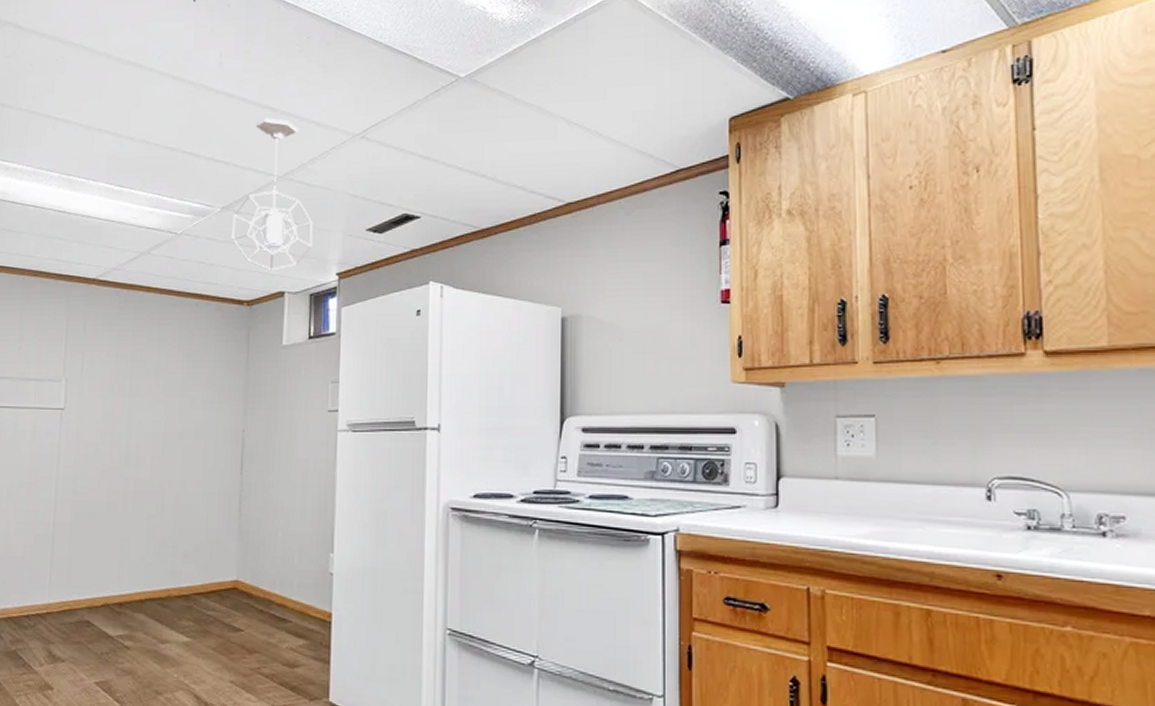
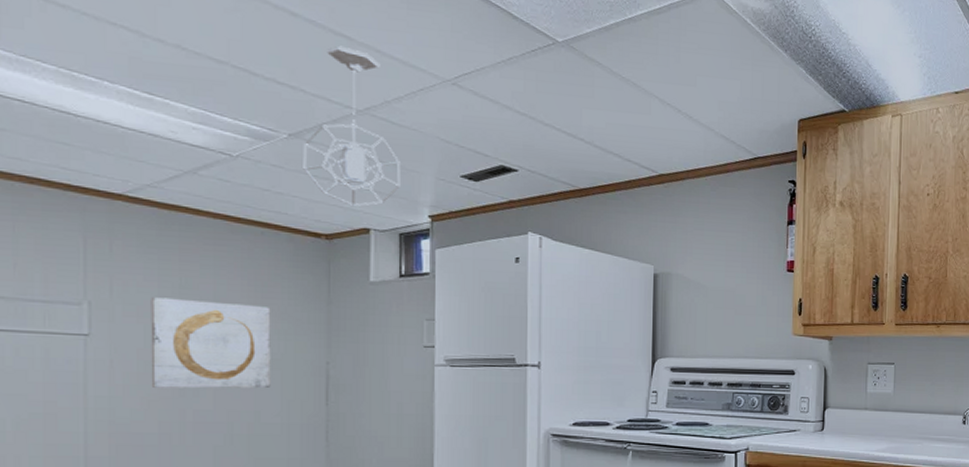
wall art: none [105,371,200,458] -> present [150,297,271,389]

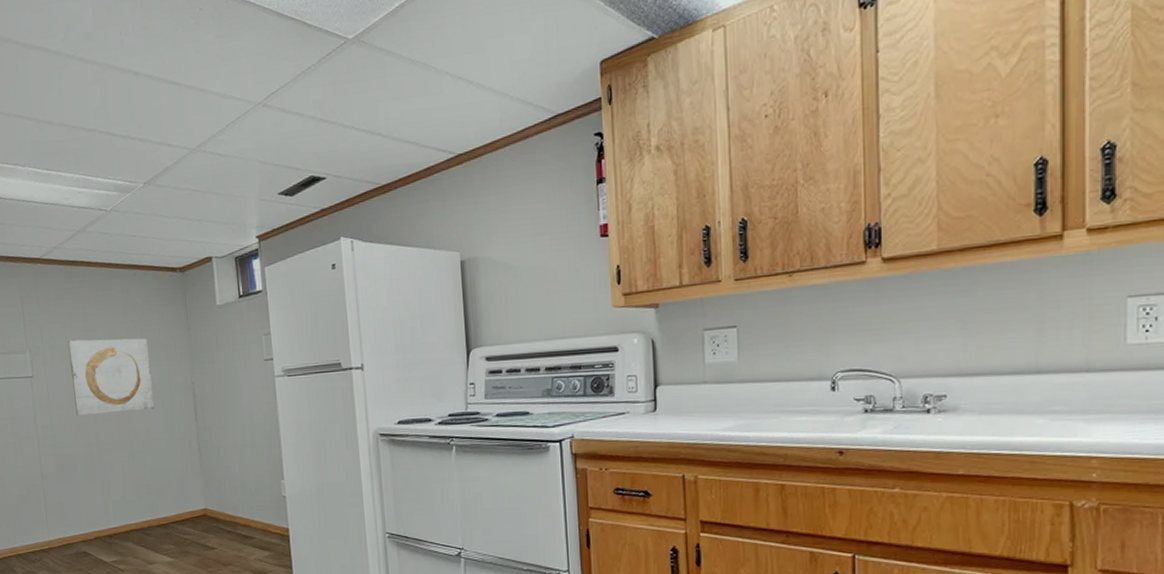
pendant light: present [303,45,400,206] -> none [155,92,231,238]

